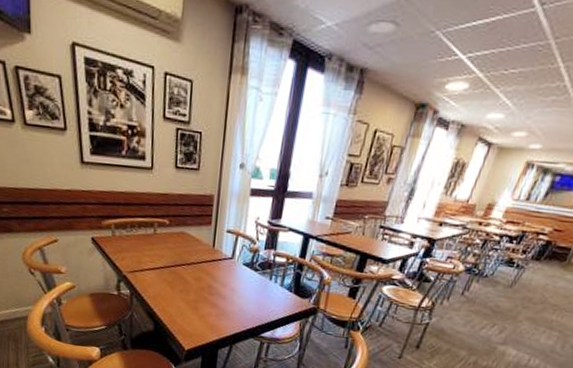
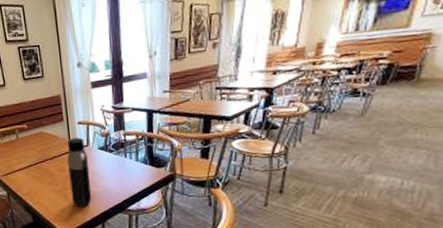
water bottle: none [202,246,230,325] -> present [67,137,92,208]

